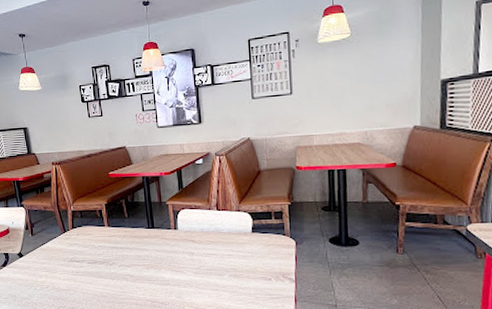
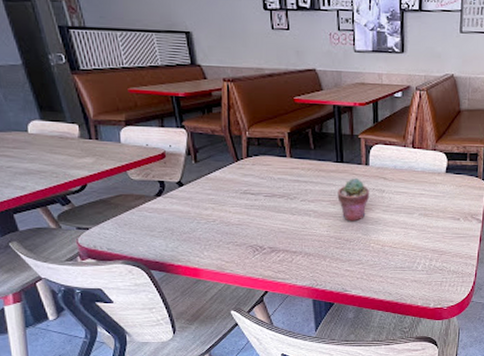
potted succulent: none [151,242,181,285] -> present [337,178,370,222]

